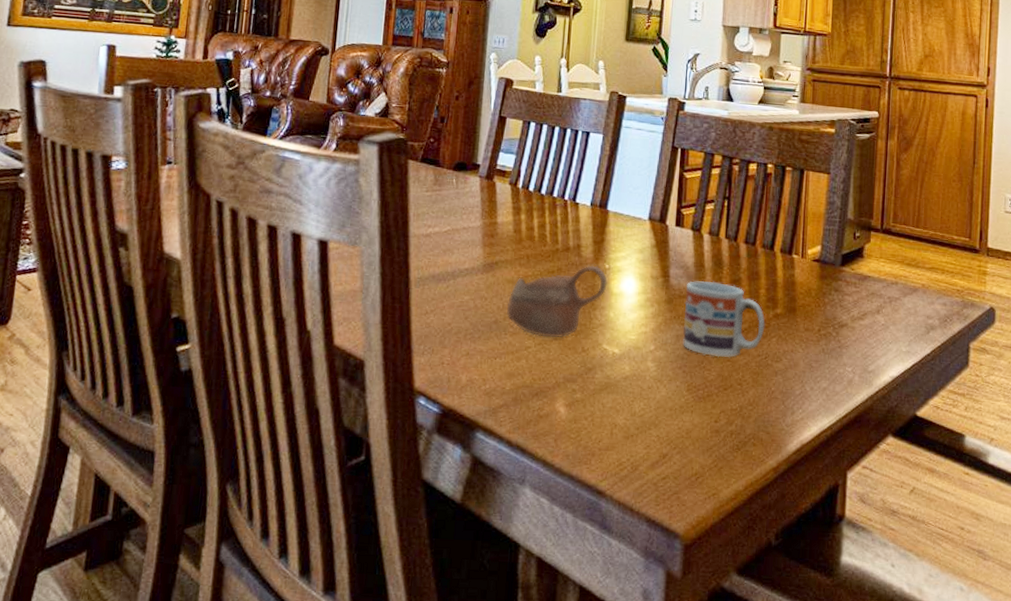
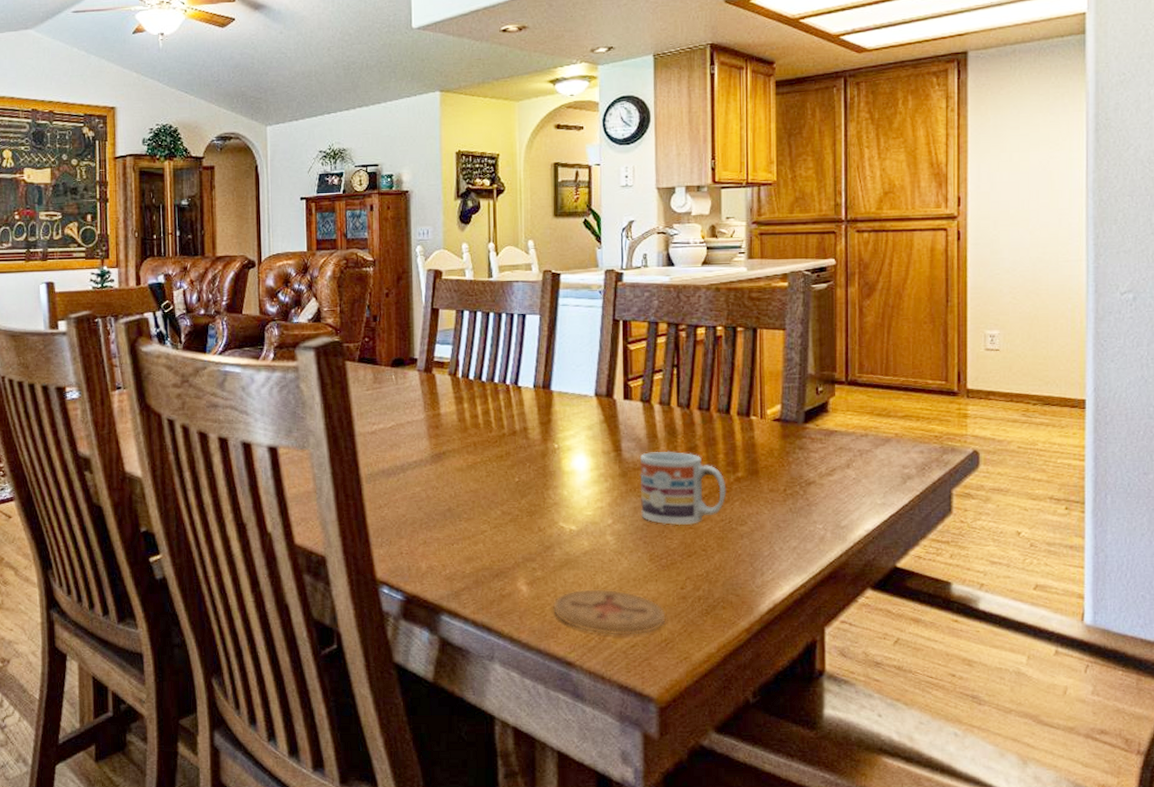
cup: present [506,265,608,339] -> none [458,446,559,521]
coaster: none [588,414,699,468] -> present [552,588,667,636]

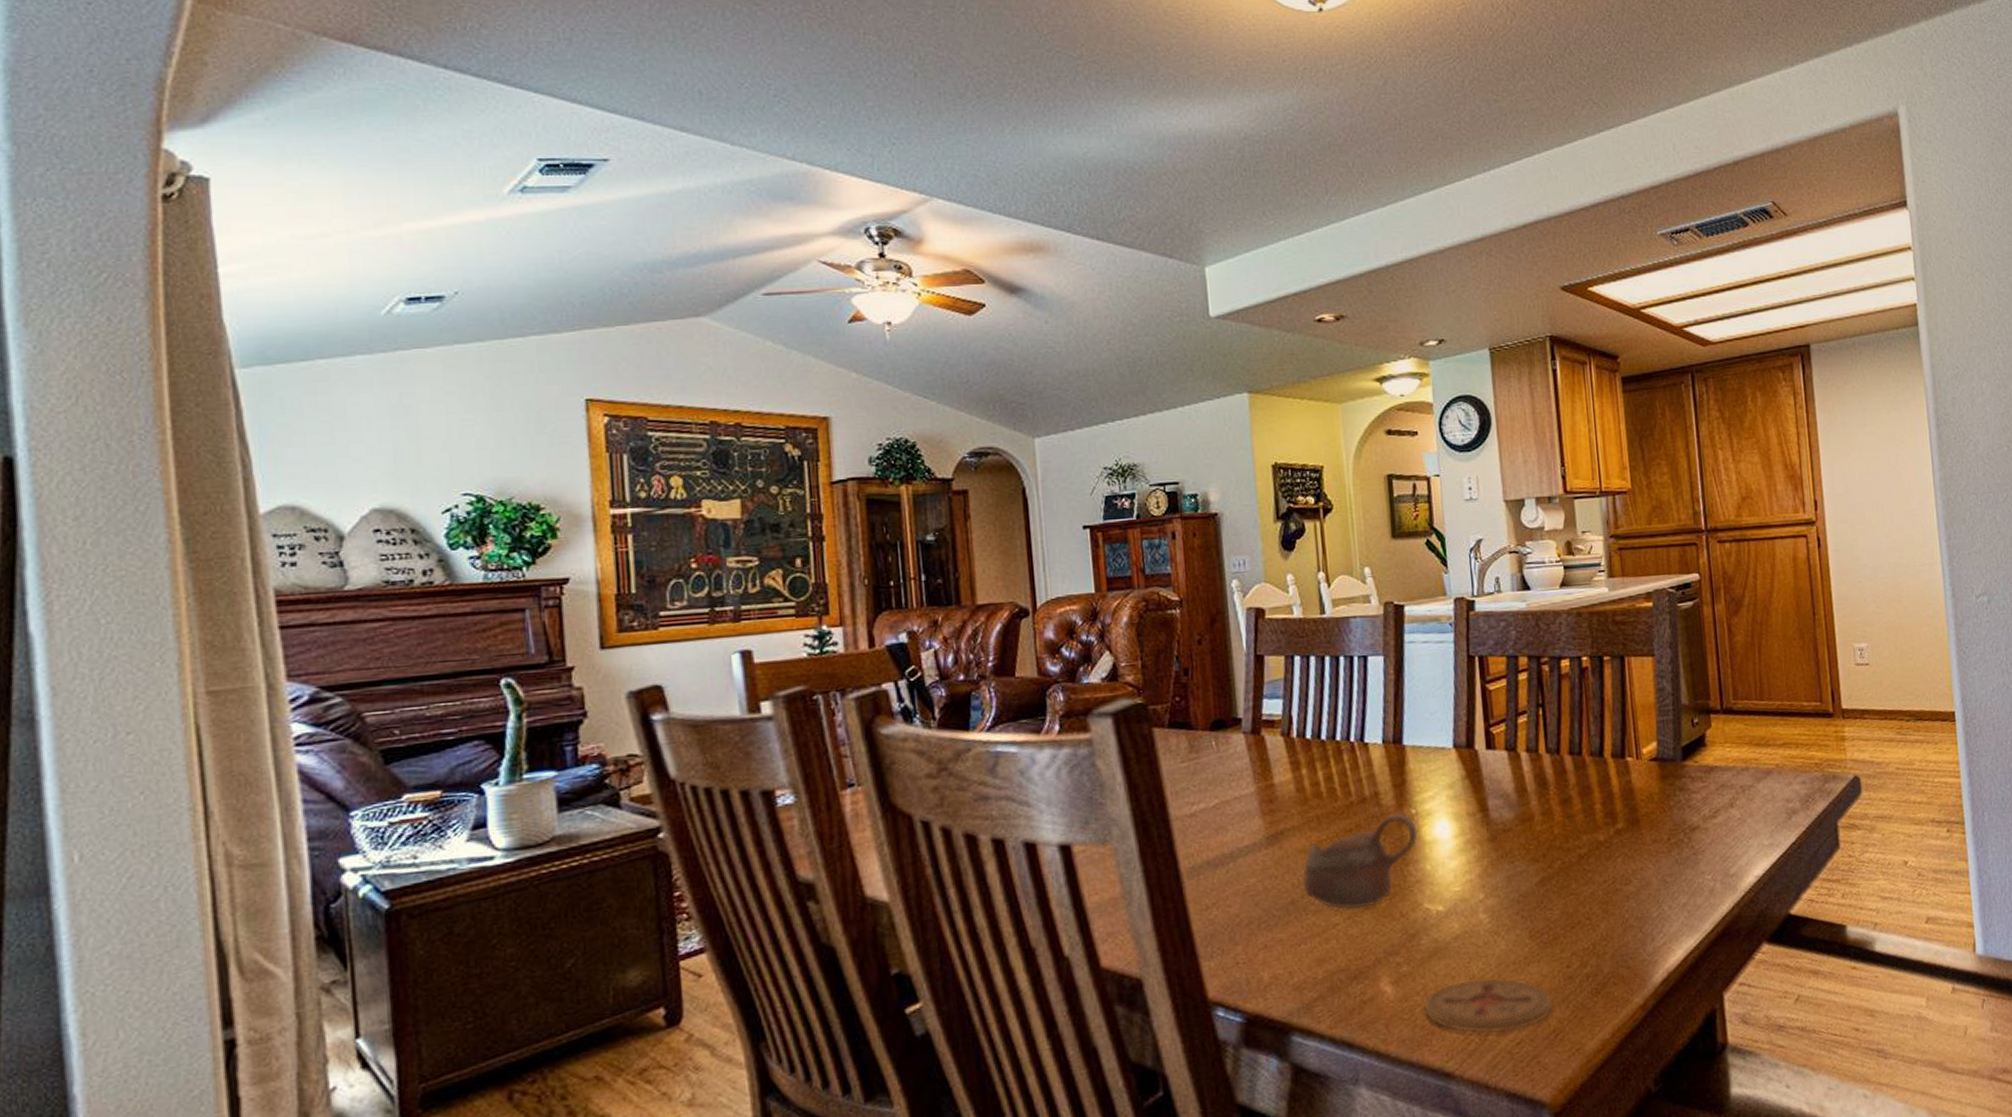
cup: none [458,446,559,521] -> present [1303,813,1419,910]
cup: present [639,451,727,526] -> none [1509,805,1607,894]

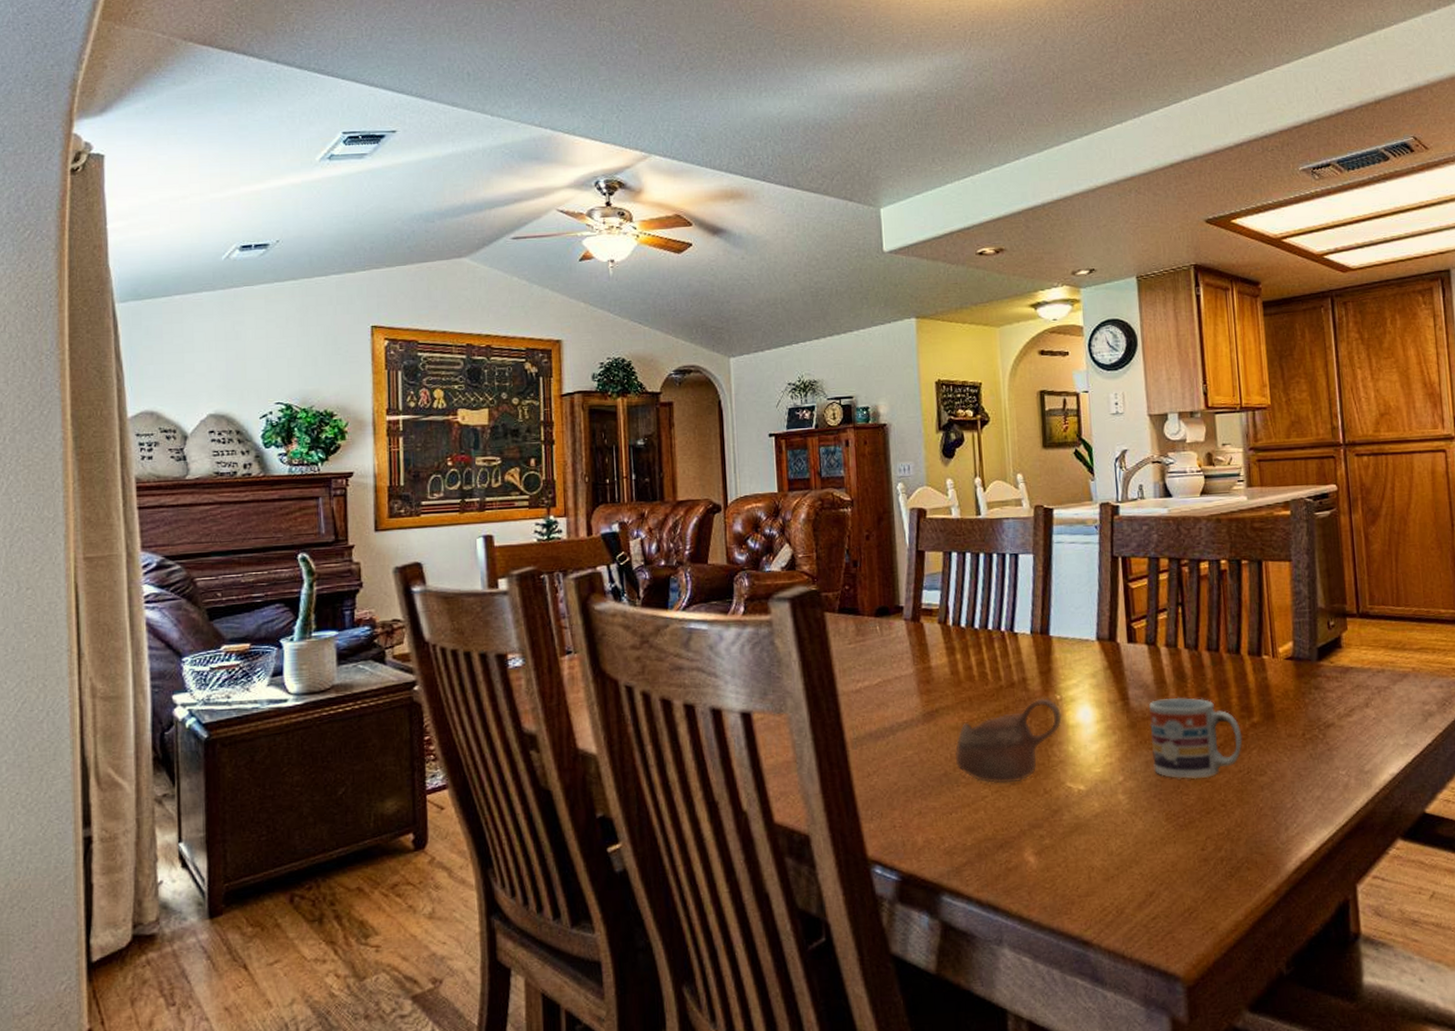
coaster: present [1423,977,1554,1034] -> none [1064,854,1189,908]
cup: none [1509,805,1607,894] -> present [1148,697,1243,780]

